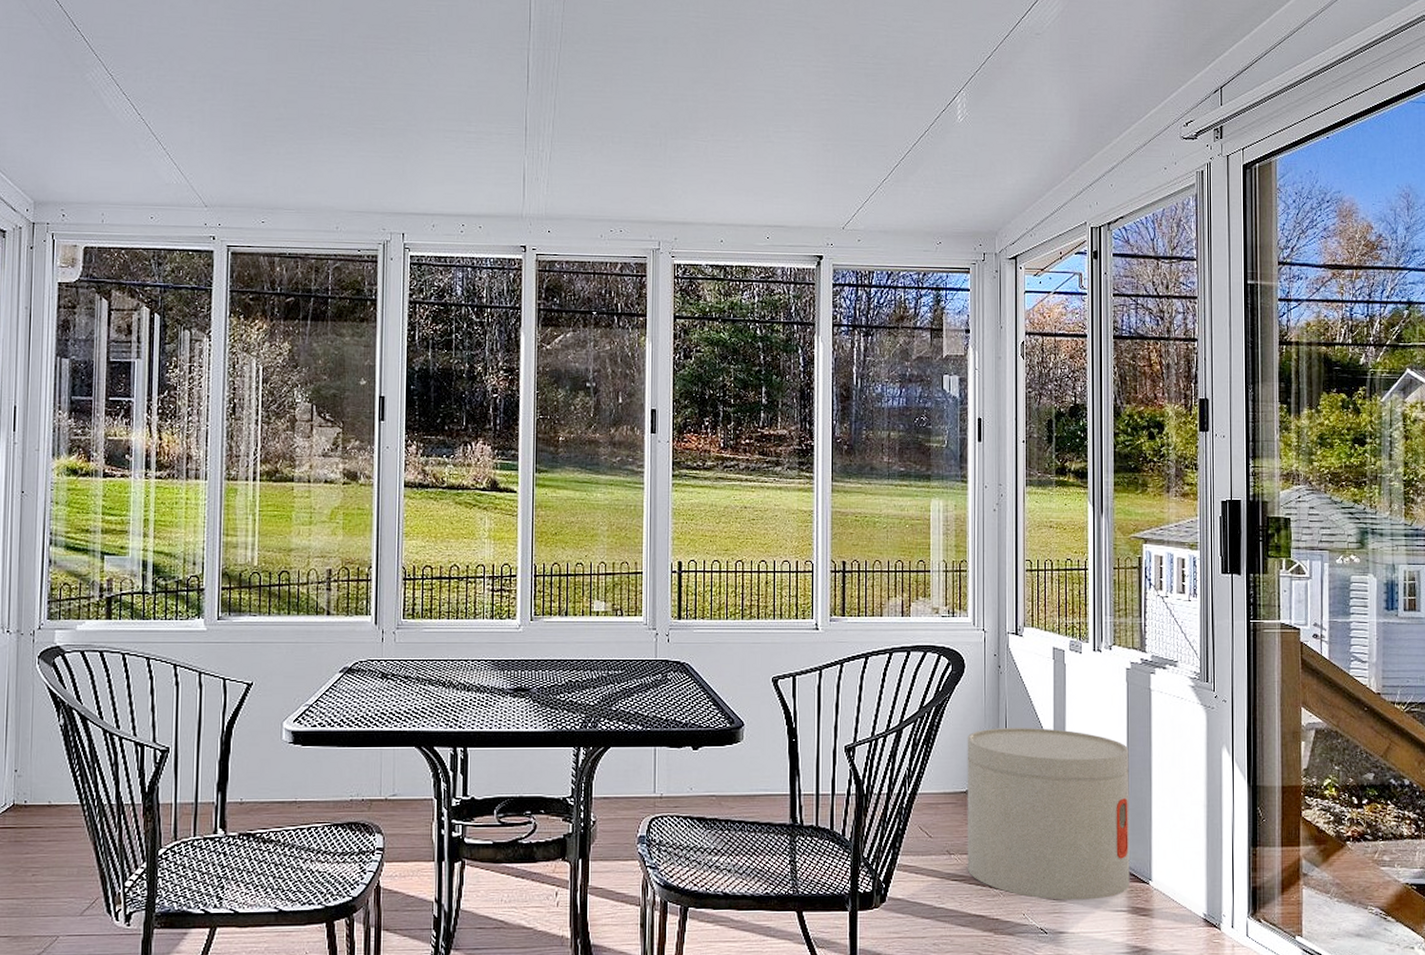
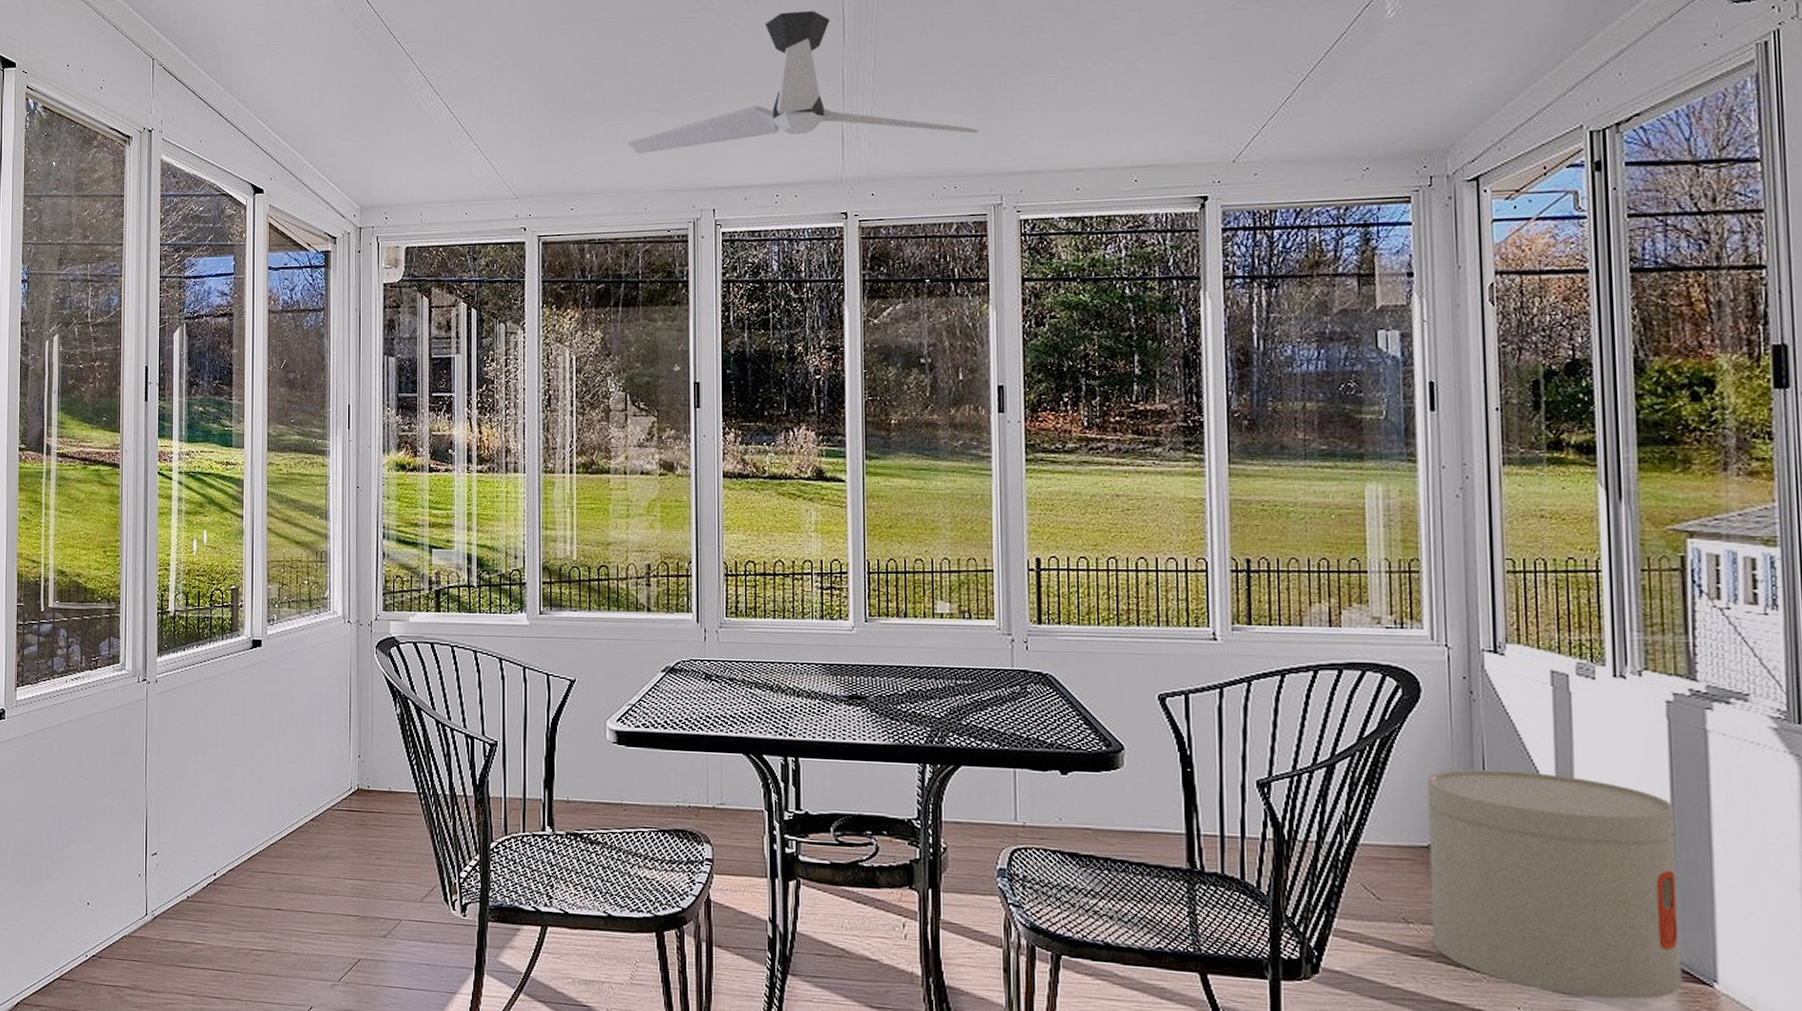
ceiling fan: none [321,55,642,185] -> present [628,10,978,154]

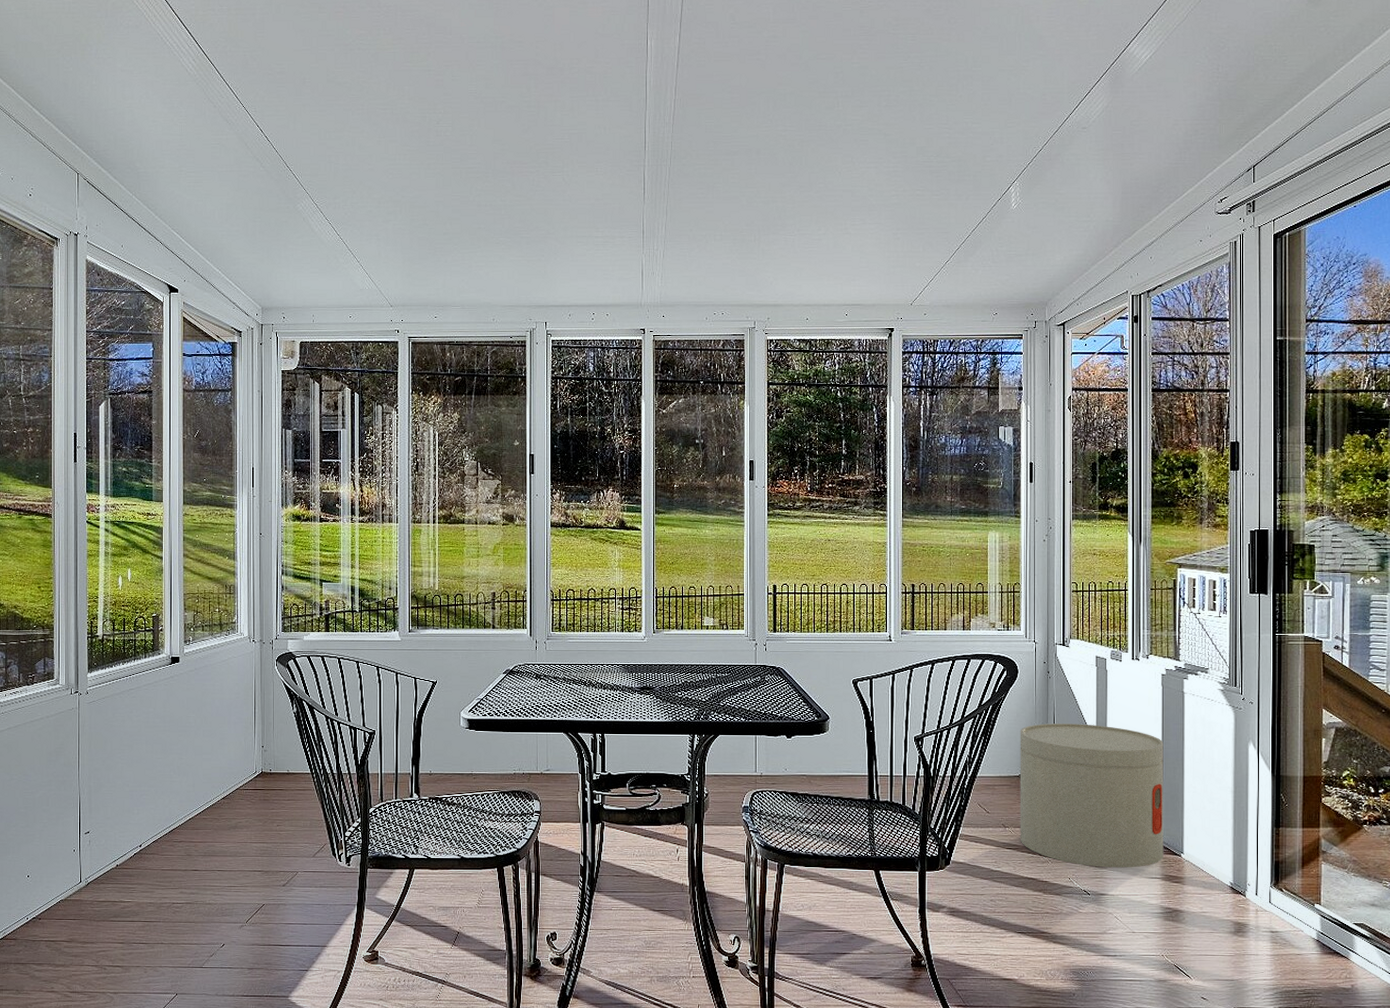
ceiling fan: present [628,10,978,154] -> none [480,173,739,276]

